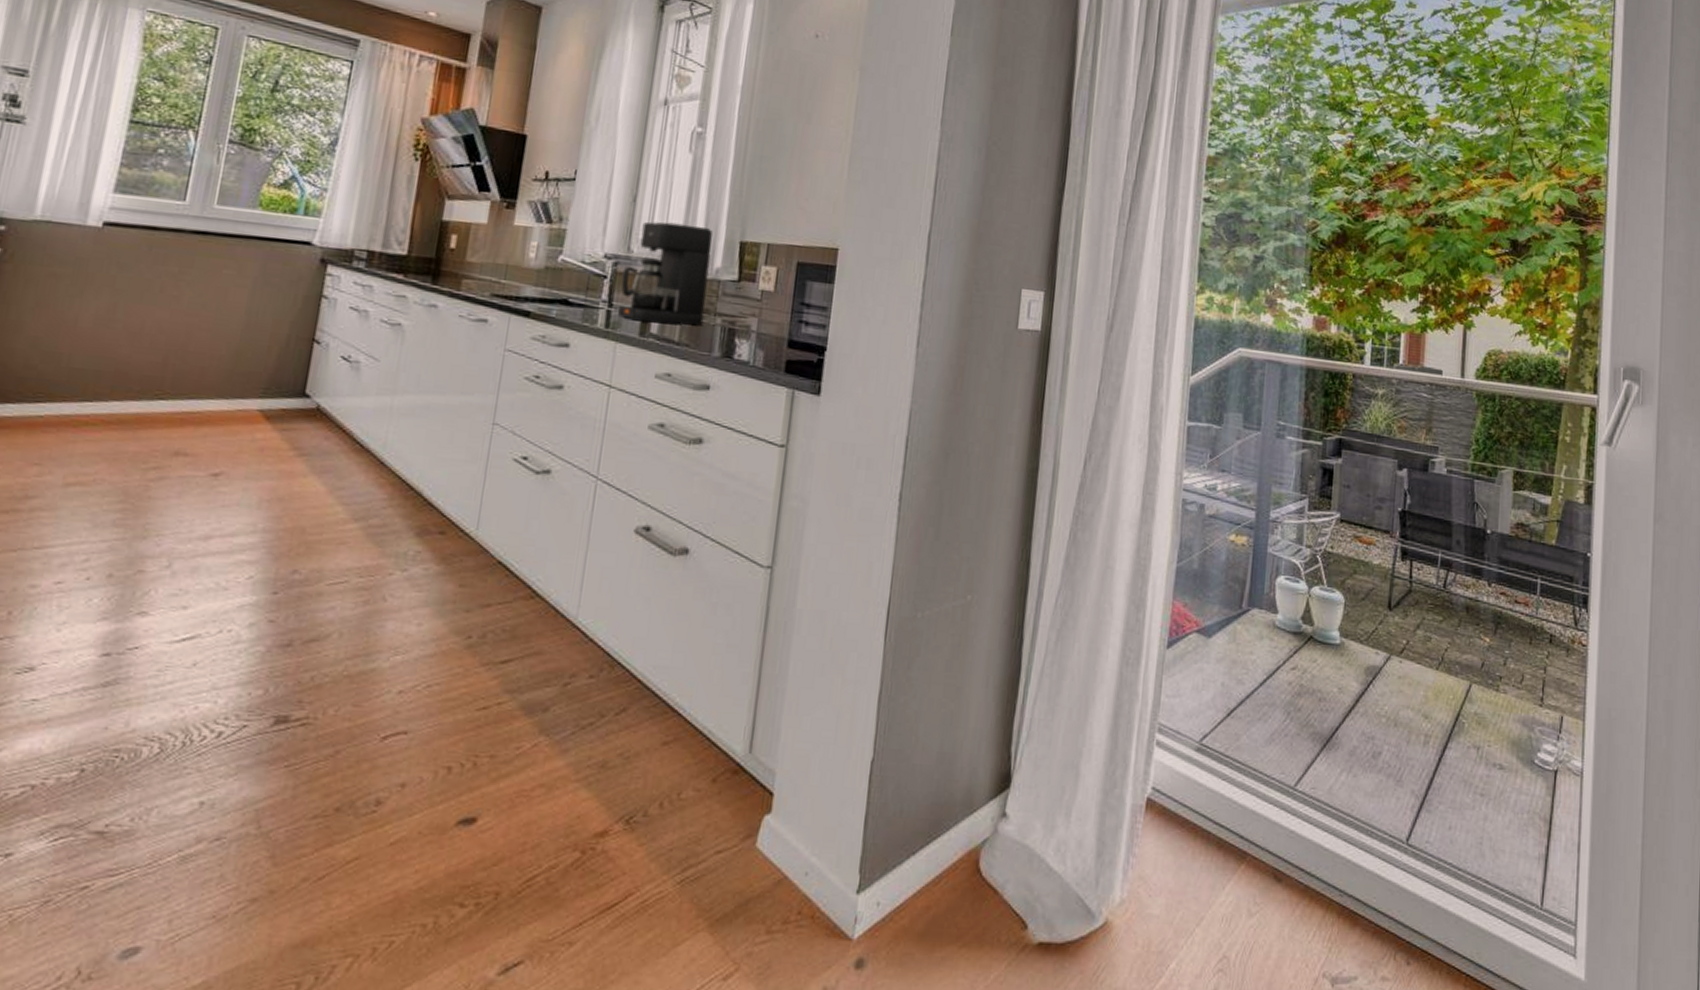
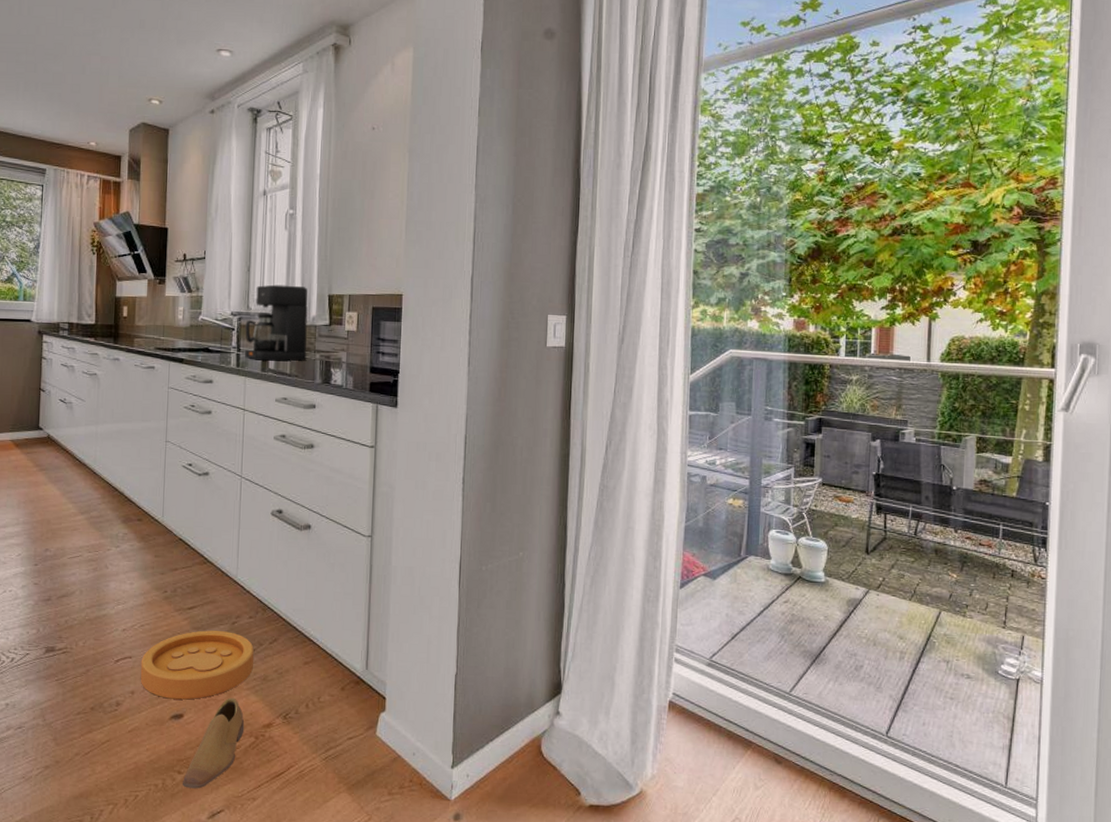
pet bowl: none [417,694,592,797] -> present [140,630,254,700]
shoe: none [465,793,568,930] -> present [183,697,245,789]

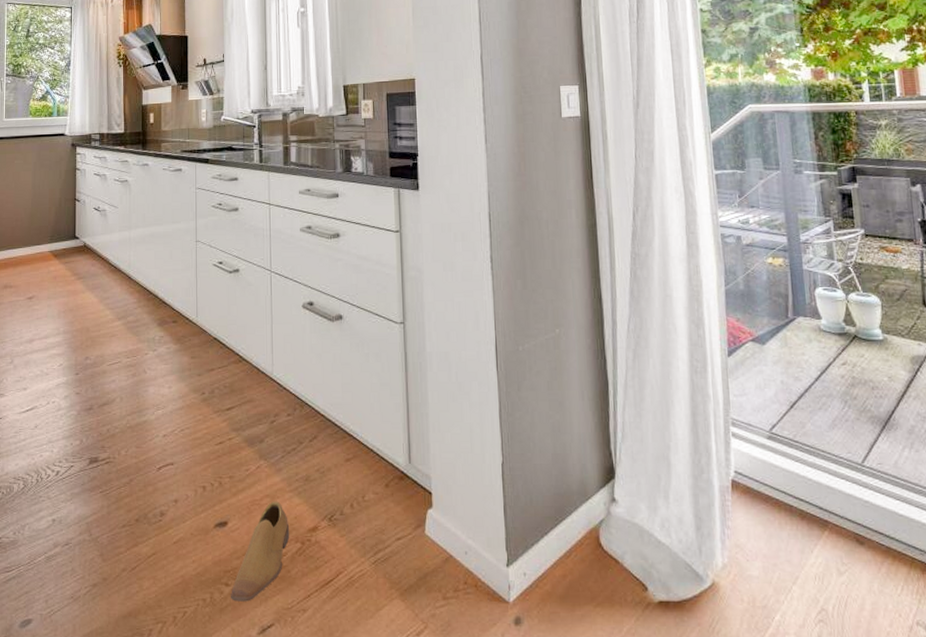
pet bowl: present [140,630,254,700] -> none [182,431,295,506]
coffee maker: present [244,284,308,361] -> none [265,79,327,155]

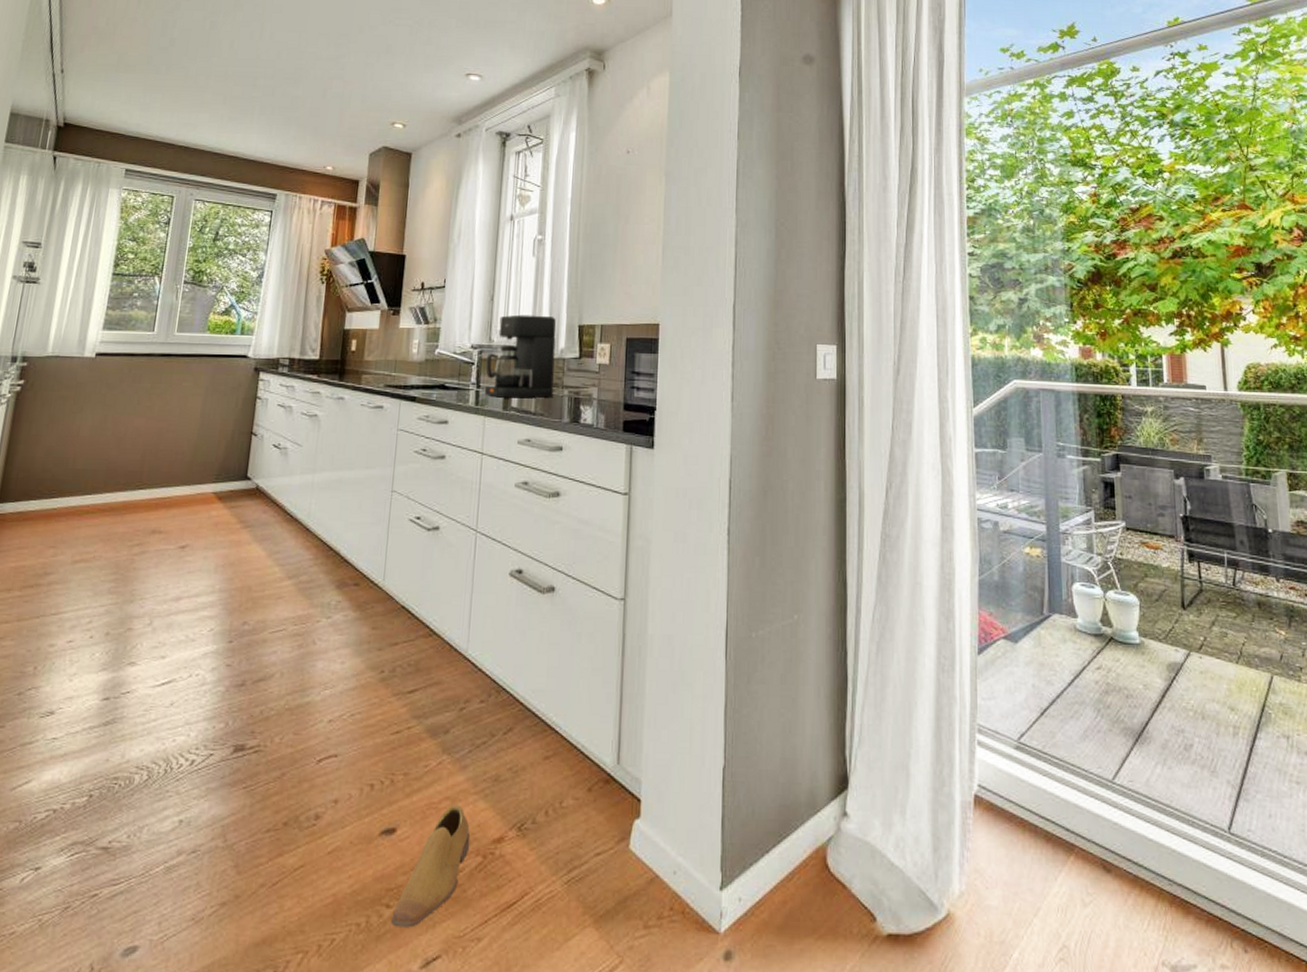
coffee maker: none [265,79,327,155] -> present [484,314,556,398]

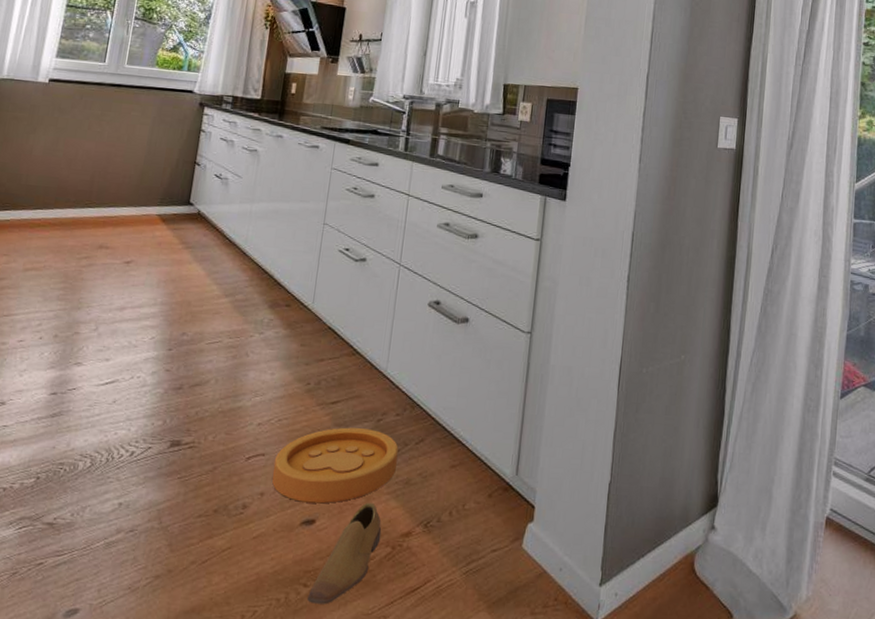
pet bowl: none [346,719,485,809] -> present [272,427,399,504]
coffee maker: present [484,314,556,398] -> none [413,70,483,149]

